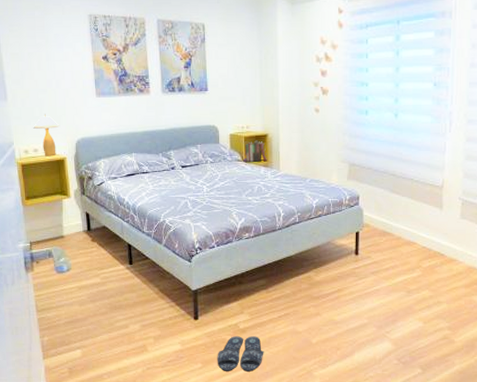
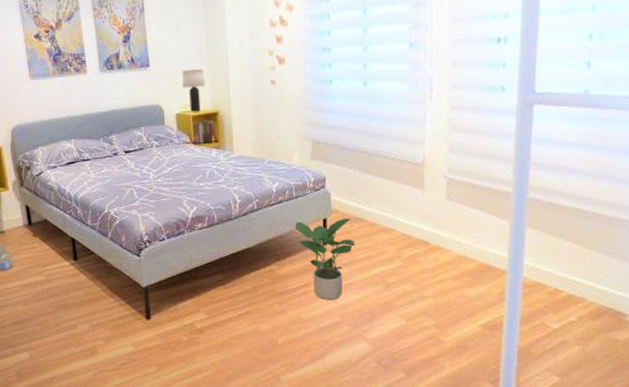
slippers: present [217,336,264,372] -> none [173,337,225,376]
table lamp: none [236,95,257,133] -> present [181,69,206,112]
potted plant: none [331,232,383,305] -> present [295,218,356,301]

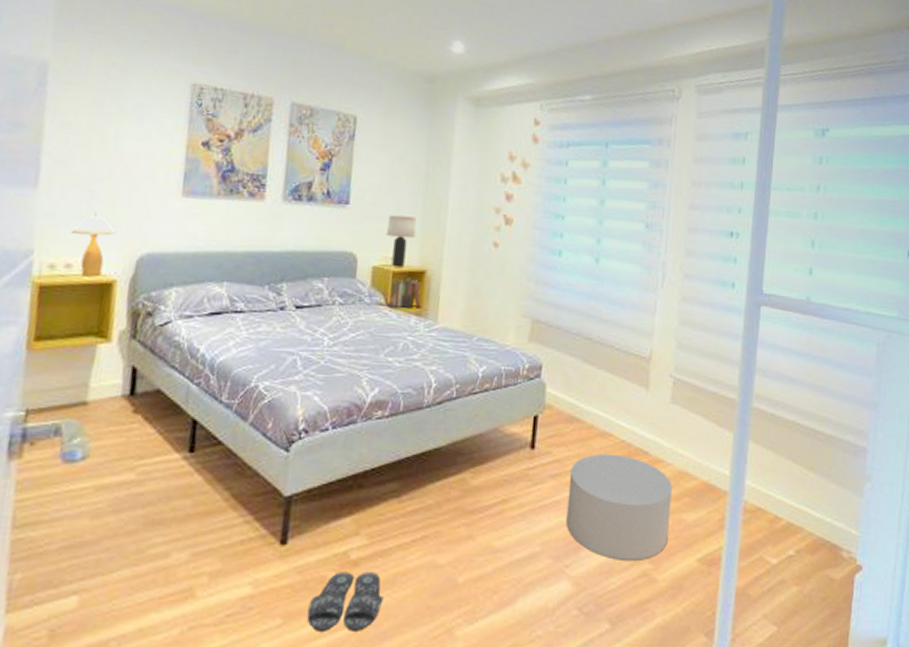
slippers: none [173,337,225,376] -> present [307,572,384,631]
potted plant: present [295,218,356,301] -> none [499,416,568,523]
pouf: none [359,245,453,327] -> present [566,453,672,560]

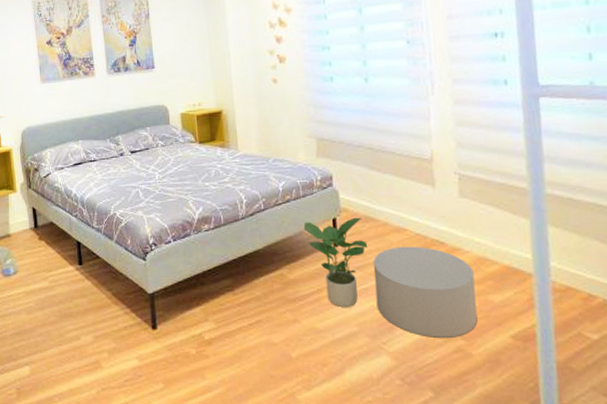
slippers: present [307,572,384,631] -> none [180,349,235,394]
table lamp: present [385,215,417,268] -> none [186,69,209,112]
books: present [385,278,422,309] -> none [195,118,223,143]
potted plant: none [499,416,568,523] -> present [303,217,368,308]

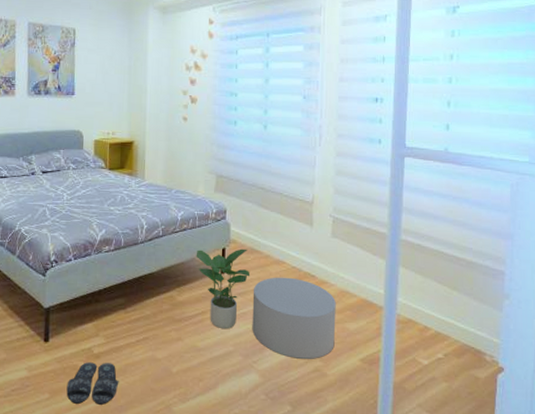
slippers: none [180,349,235,394] -> present [66,362,119,405]

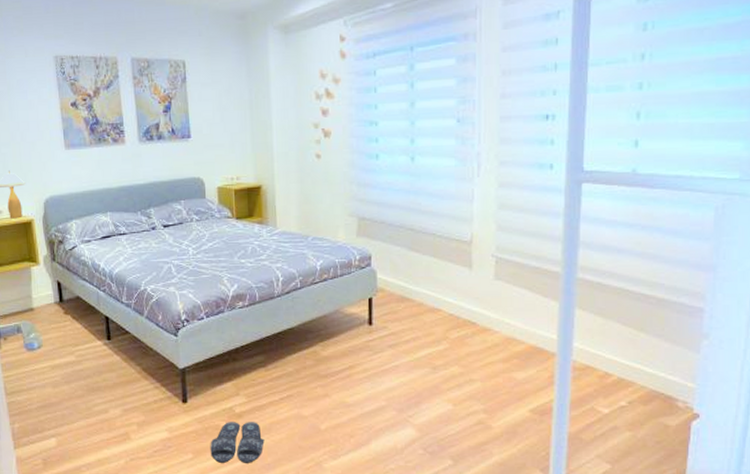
potted plant: present [196,248,251,330] -> none [339,297,402,384]
pouf: present [252,277,336,359] -> none [405,326,501,411]

